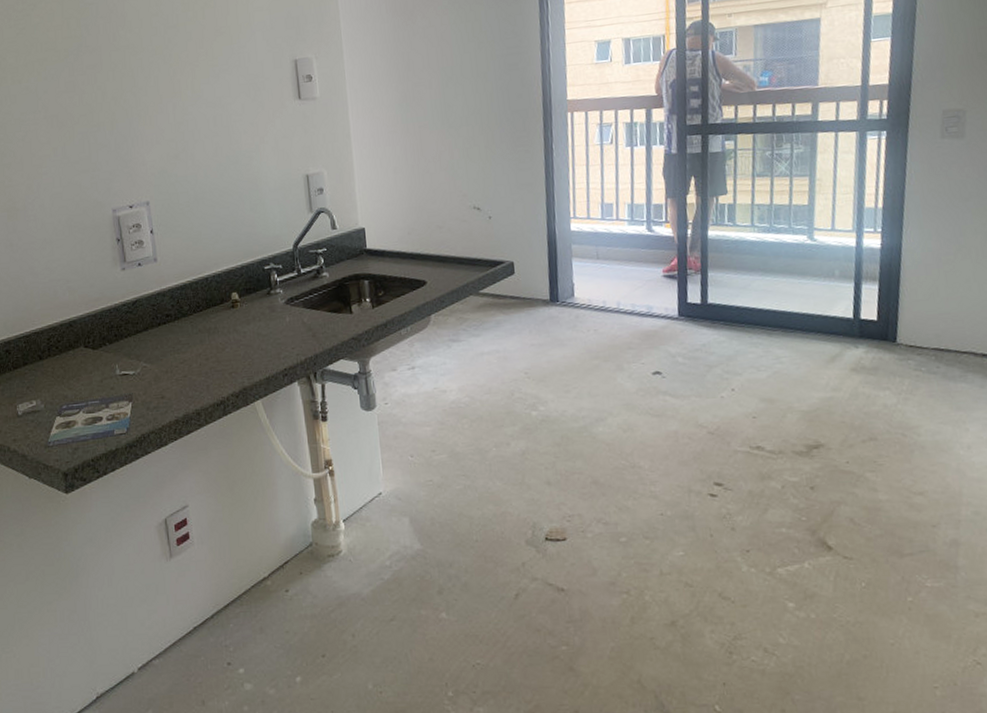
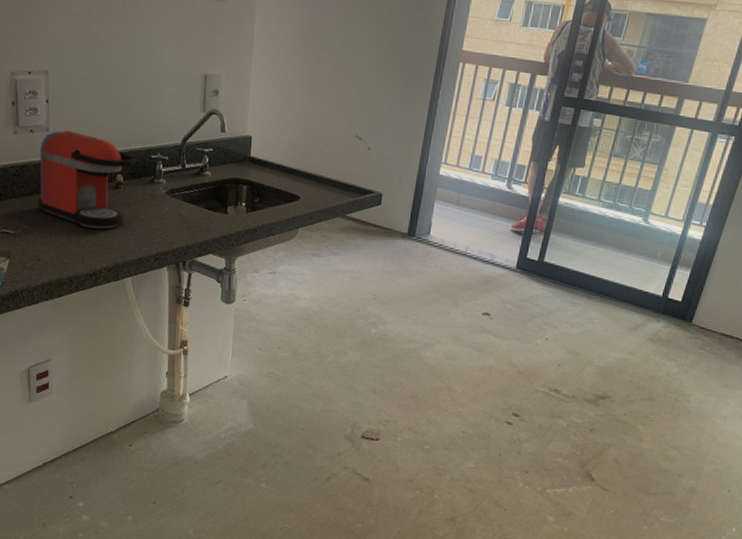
coffee maker: none [150,257,249,355] -> present [37,130,136,229]

